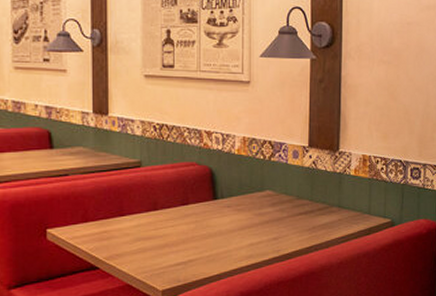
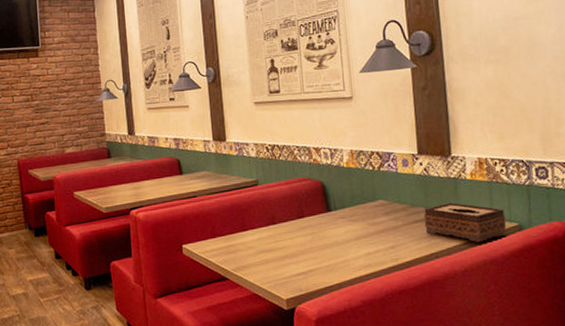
tissue box: none [308,196,381,236] -> present [423,202,507,242]

